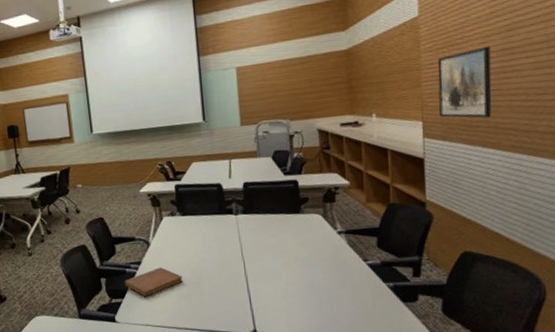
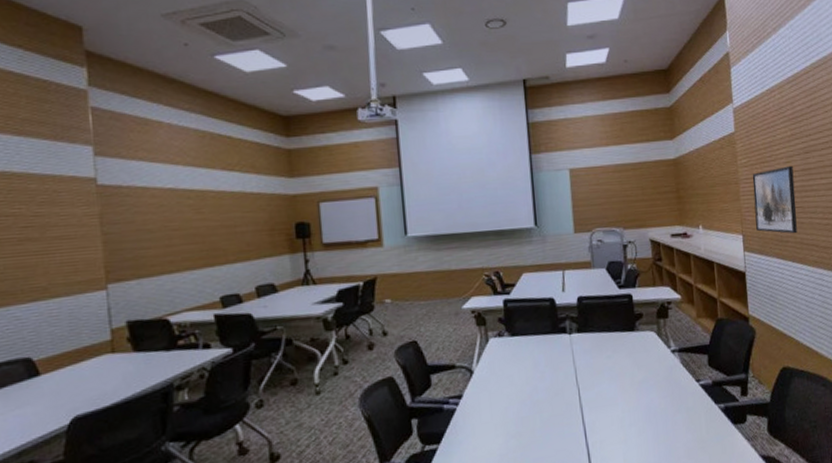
notebook: present [124,267,183,297] -> none [441,400,511,440]

